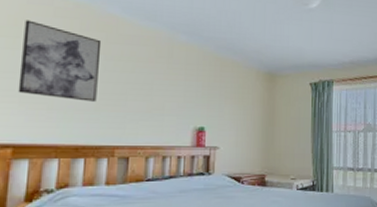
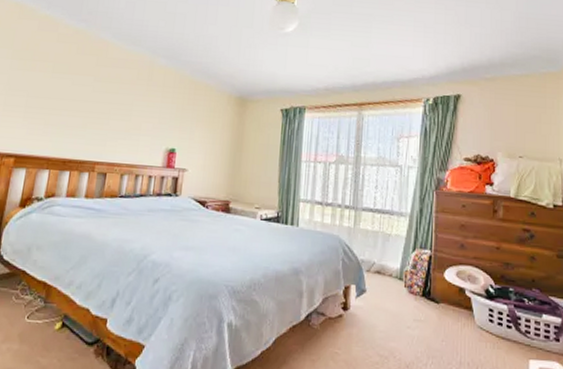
wall art: present [18,20,102,102] -> none [23,45,93,119]

